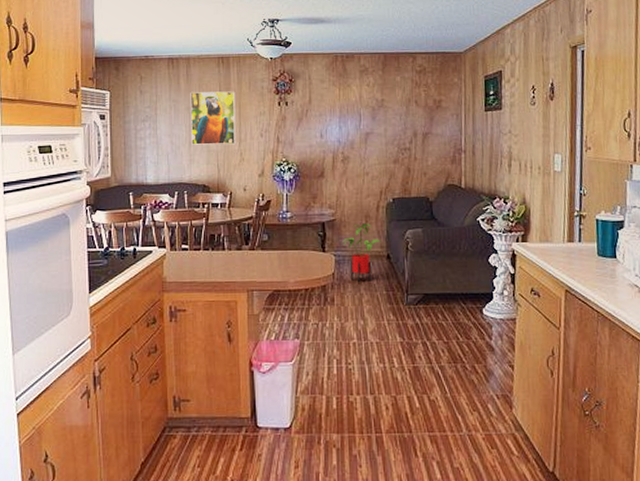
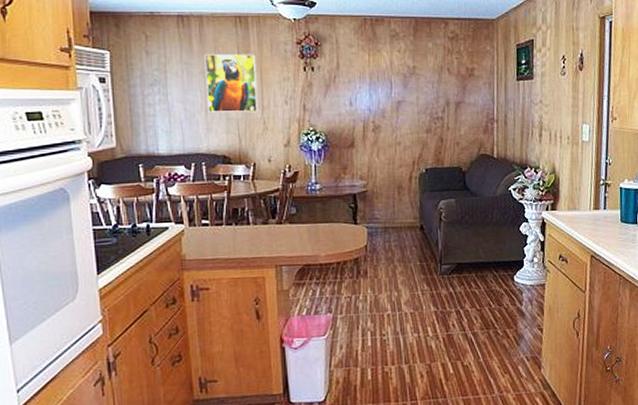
house plant: present [341,223,382,282] -> none [373,194,415,254]

